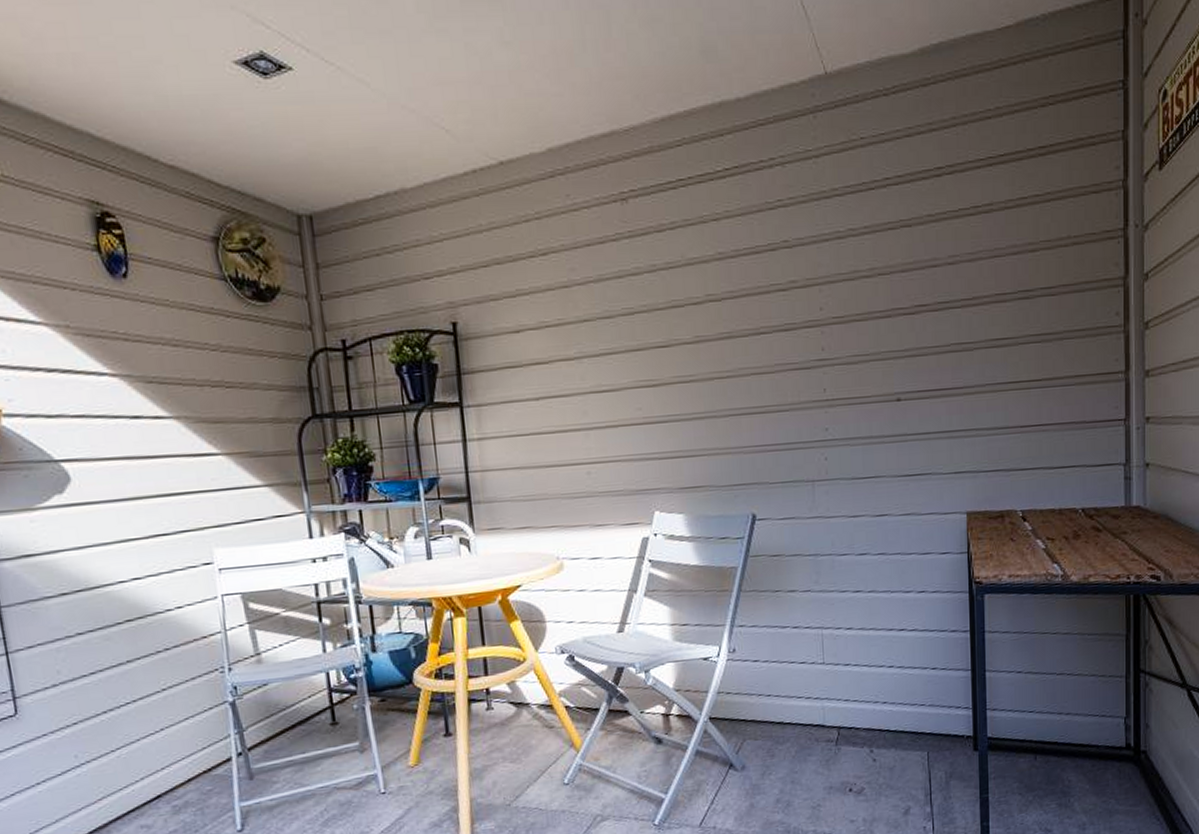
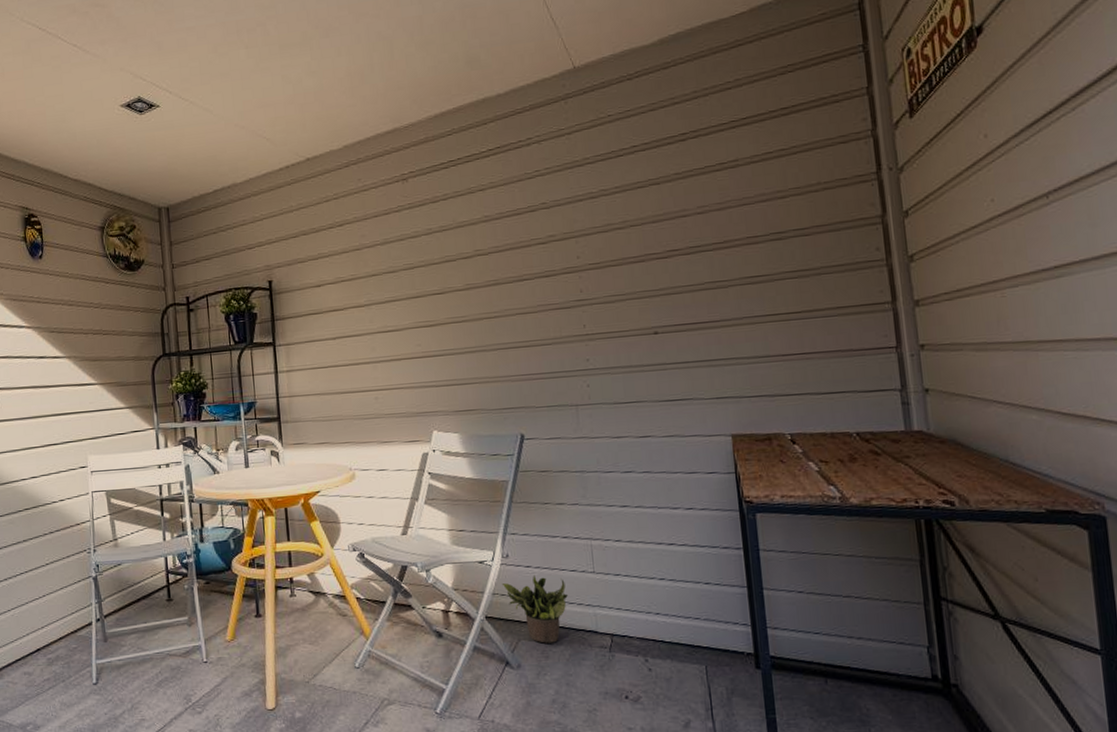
potted plant: none [727,670,797,742] -> present [501,575,569,643]

